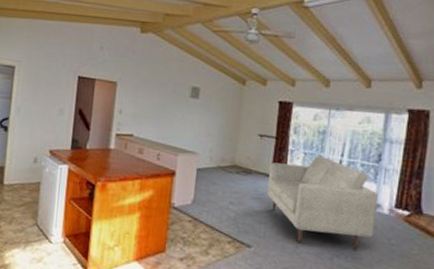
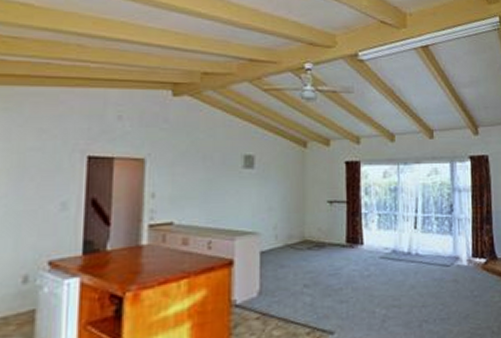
sofa: present [266,155,378,249] -> none [343,214,457,317]

